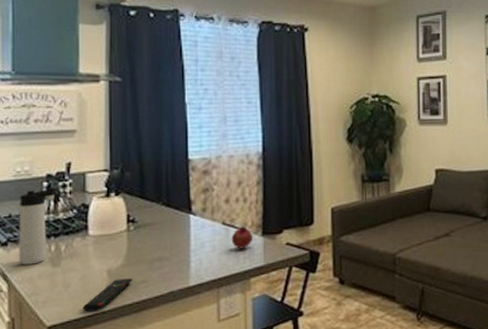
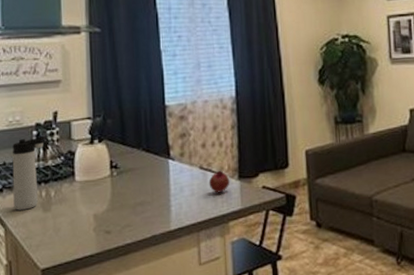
remote control: present [82,278,133,312] -> none [72,222,118,255]

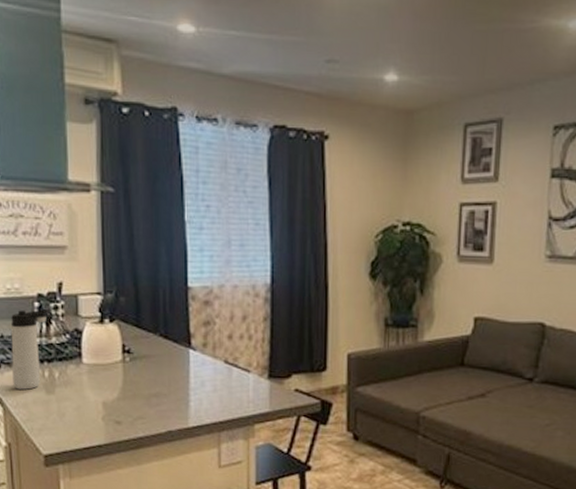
fruit: present [209,170,230,193] -> none [234,366,259,392]

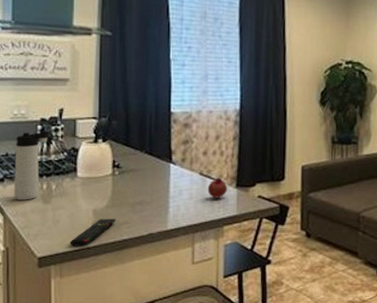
remote control: none [78,412,130,444] -> present [69,219,116,247]
fruit: none [234,366,259,392] -> present [207,177,228,199]

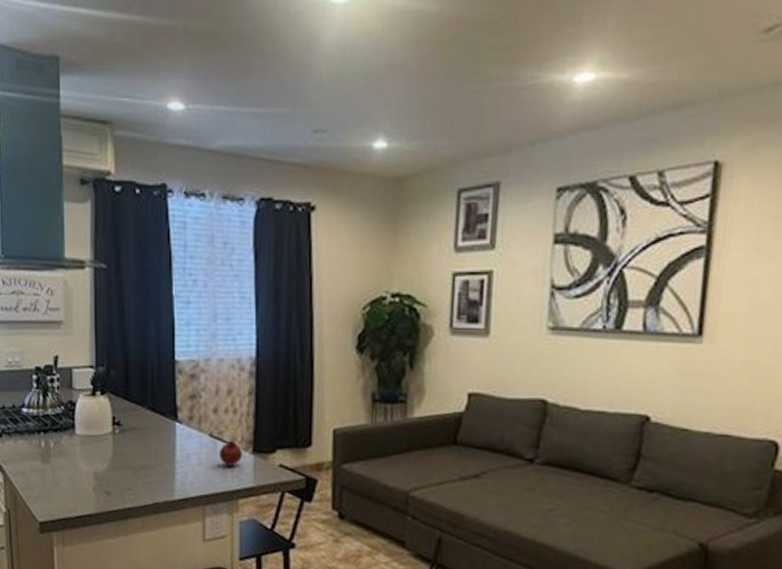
thermos bottle: present [14,130,50,200] -> none [11,381,46,459]
remote control: present [69,219,116,247] -> none [70,483,119,513]

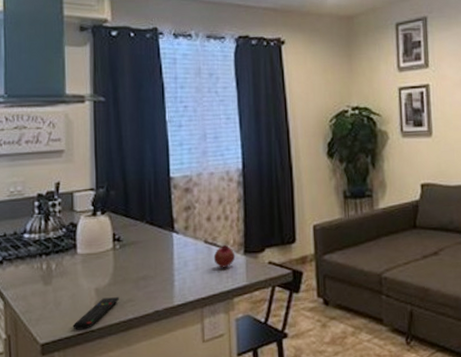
remote control: none [70,483,119,513] -> present [72,297,120,330]

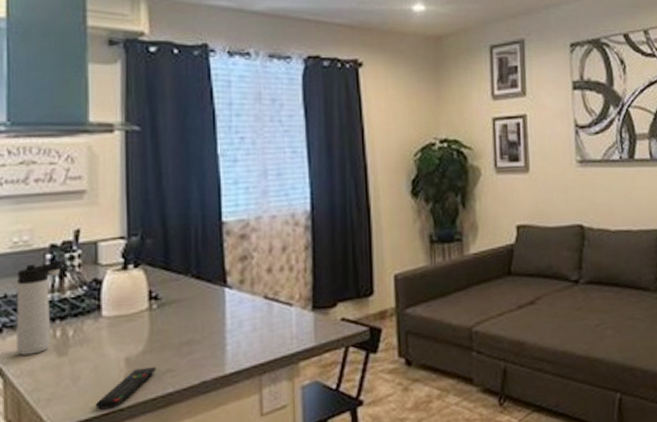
thermos bottle: none [13,206,47,283] -> present [16,259,63,356]
fruit: present [213,244,236,268] -> none [275,299,302,328]

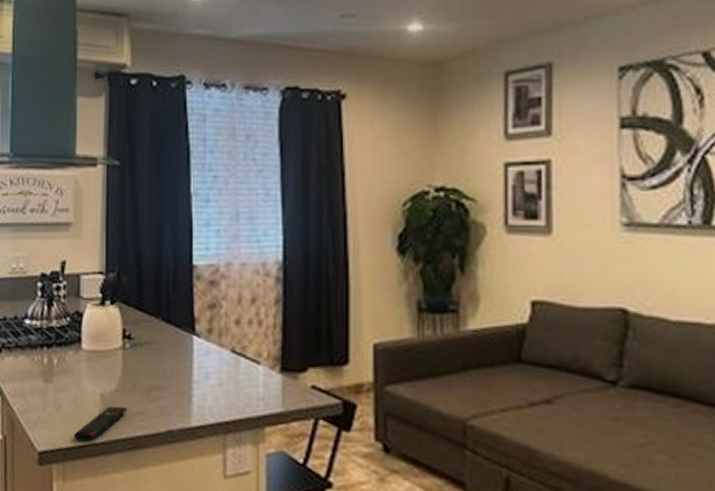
thermos bottle: present [16,259,63,356] -> none [12,289,51,377]

